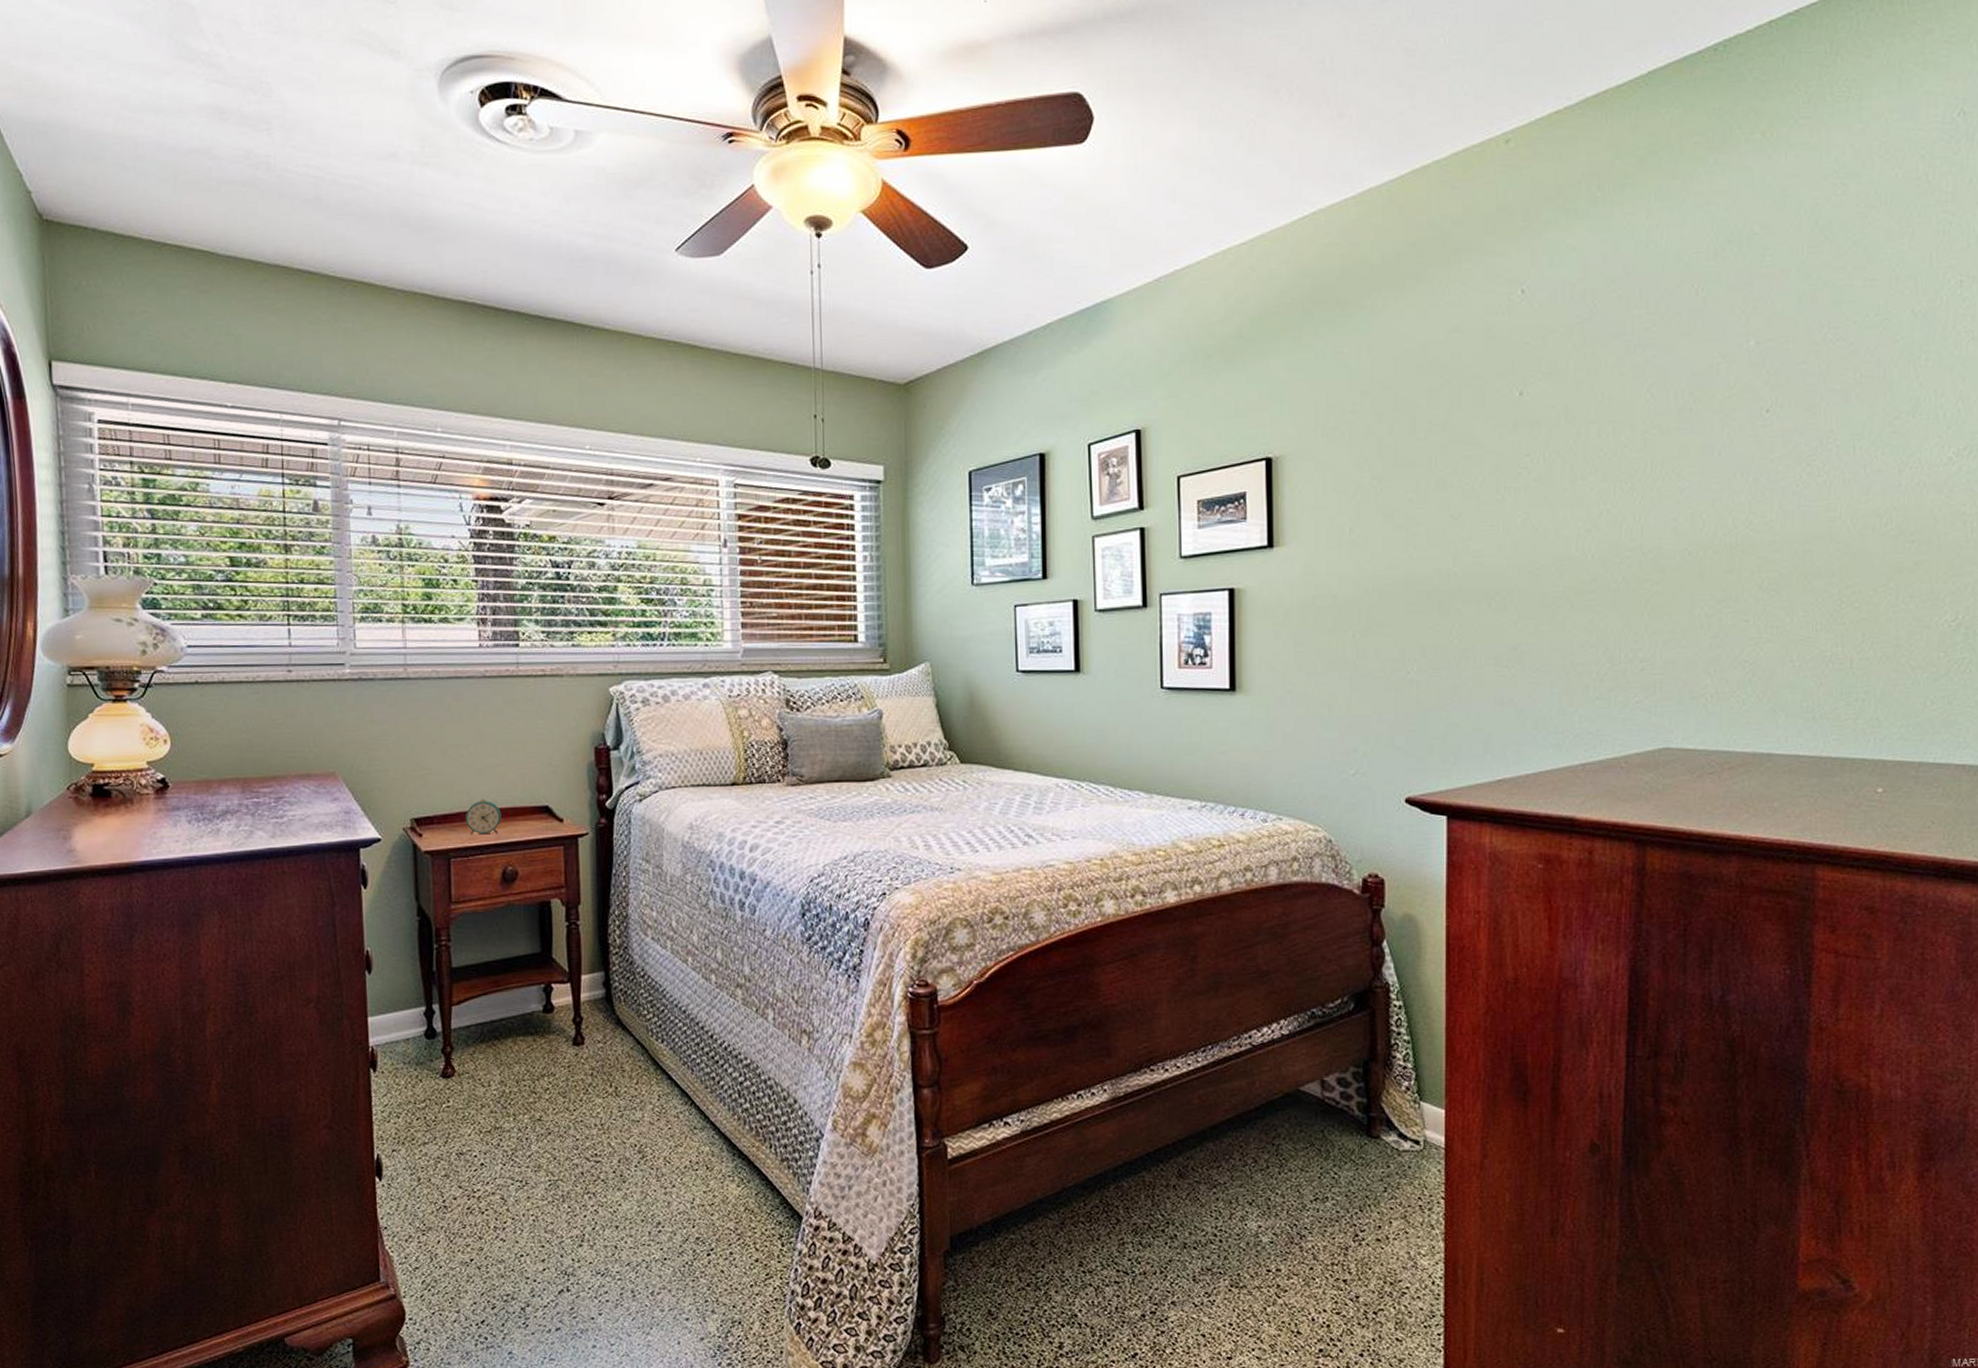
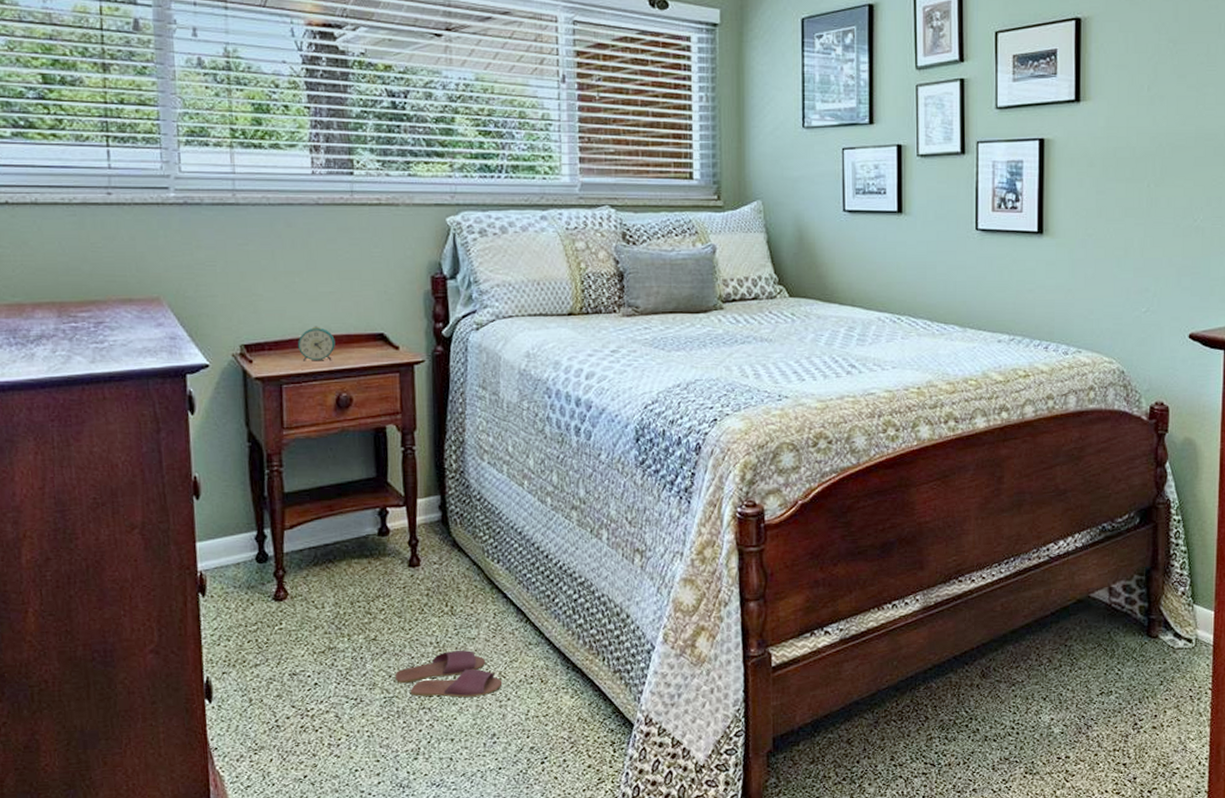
slippers: none [560,1132,668,1182] -> present [396,650,503,697]

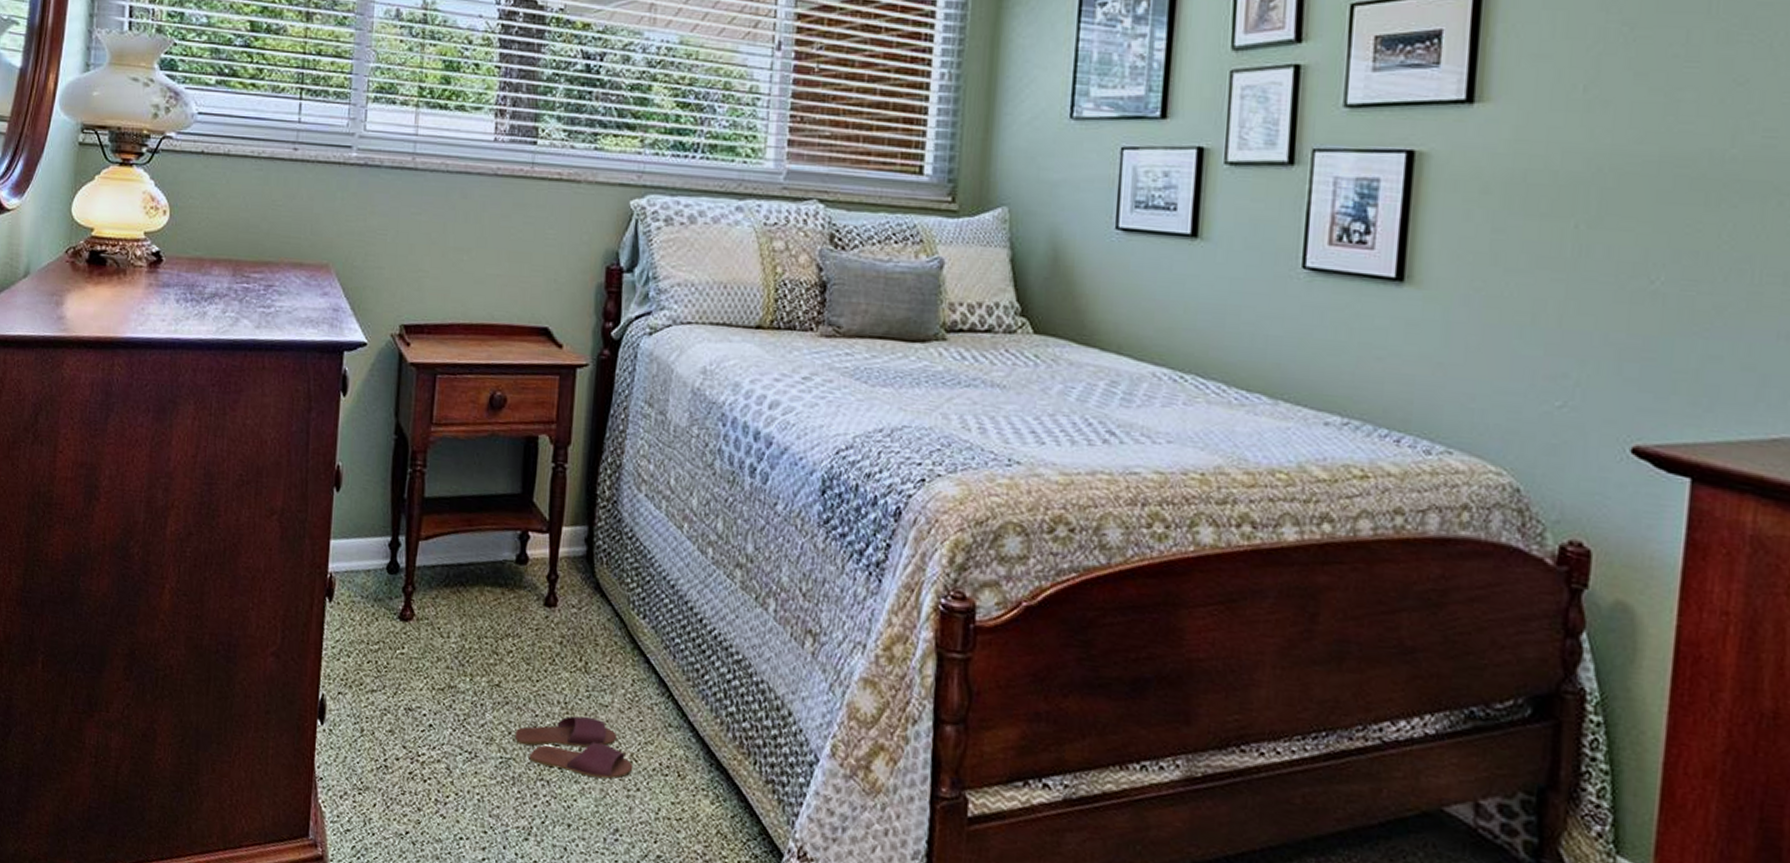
alarm clock: present [298,326,335,362] -> none [458,311,496,352]

